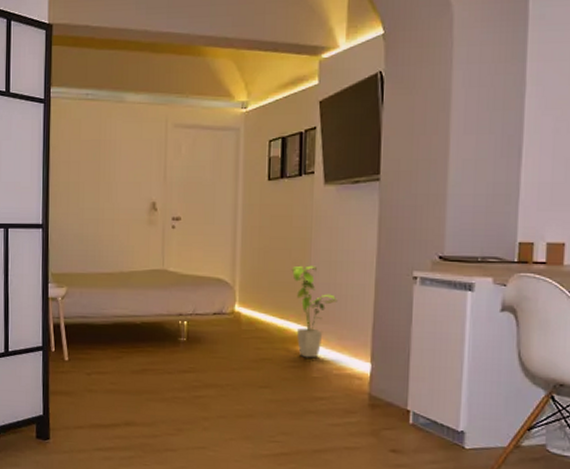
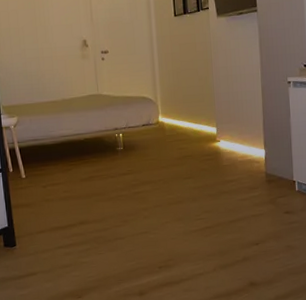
house plant: present [291,265,337,358] -> none [199,80,236,152]

